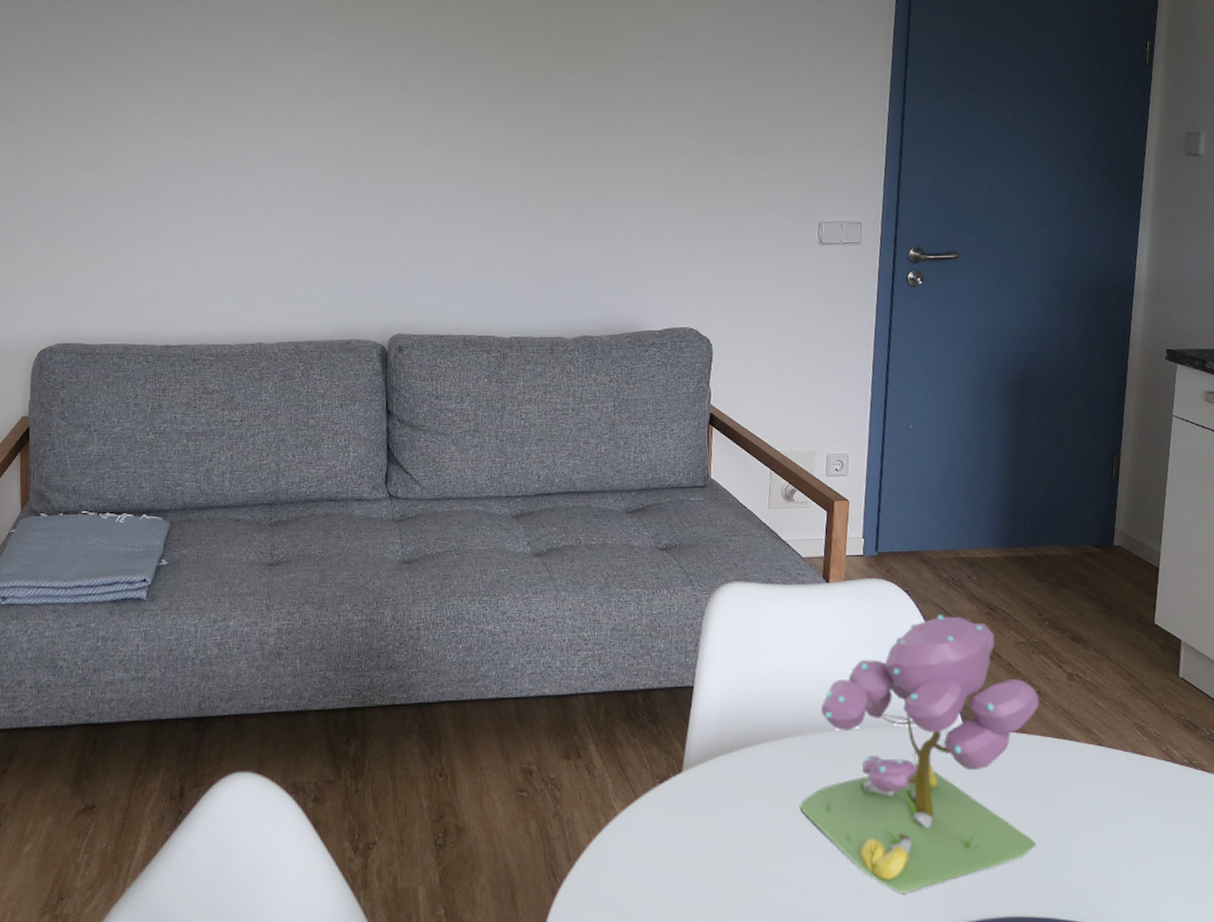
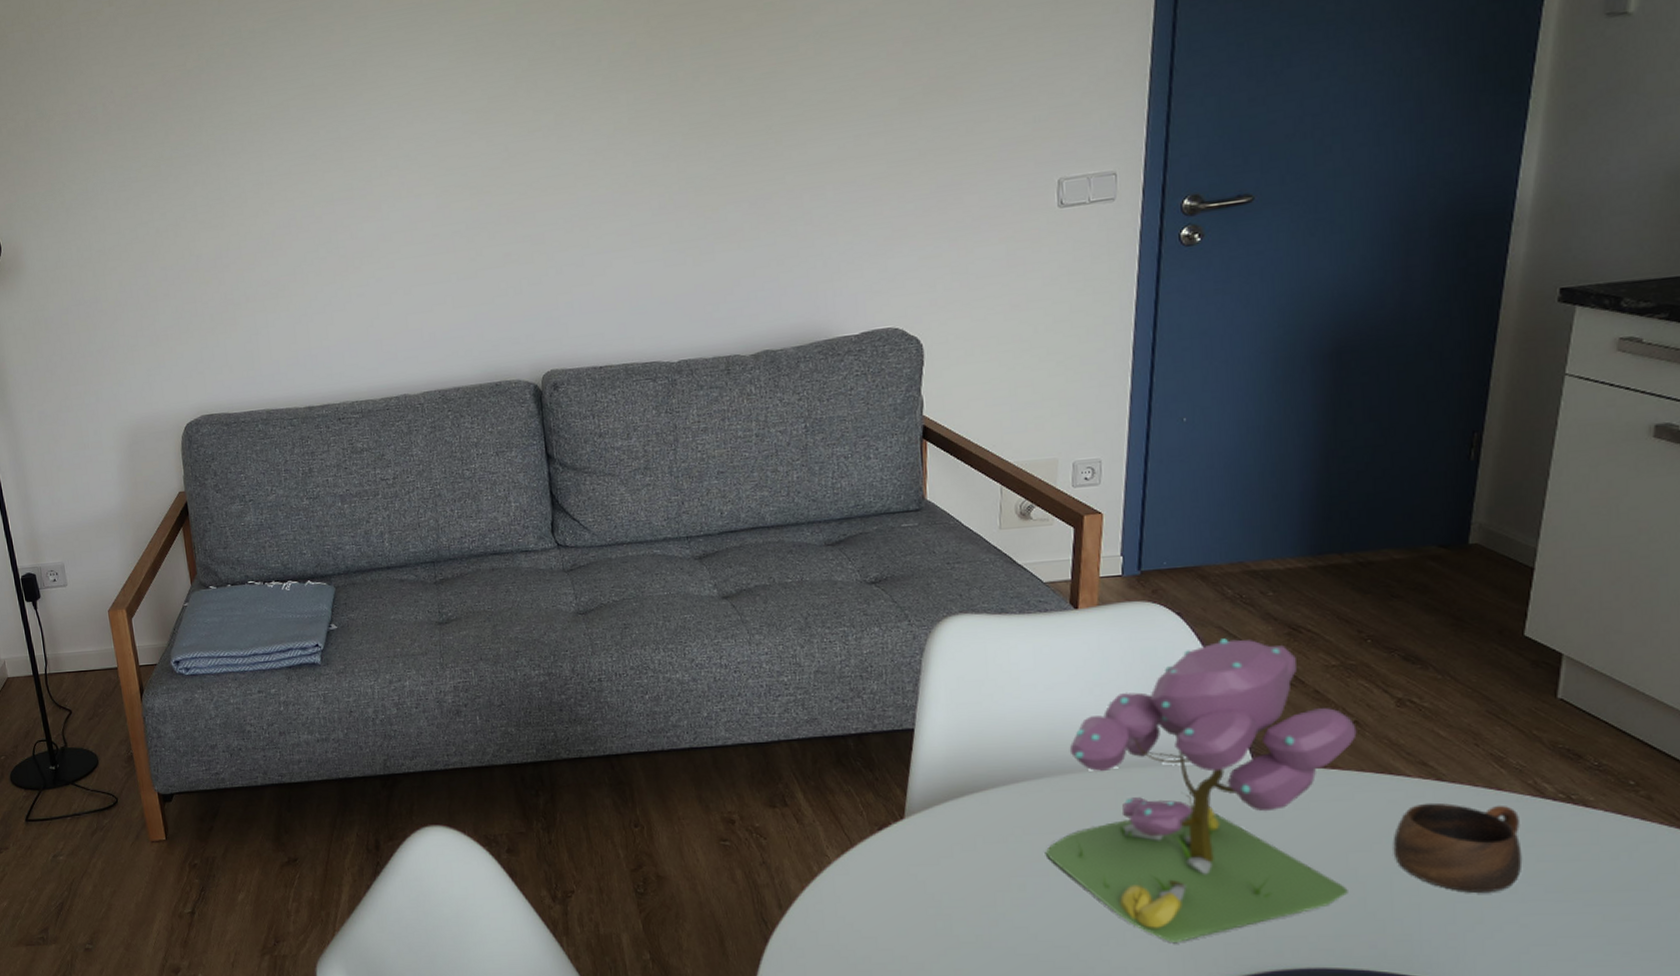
cup: none [1068,765,1162,846] -> present [1393,802,1523,893]

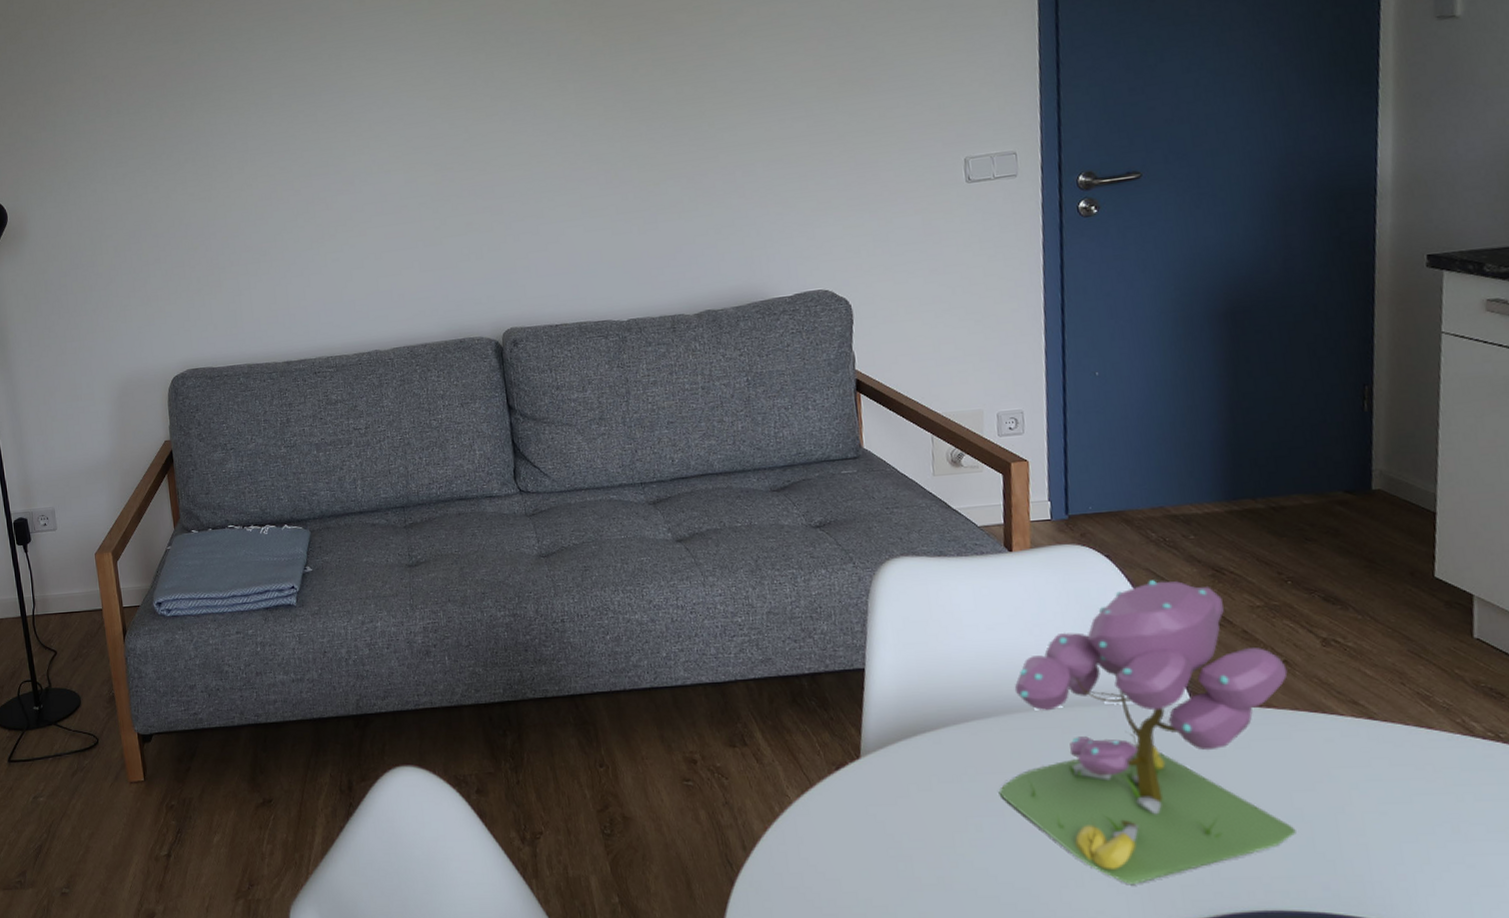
cup: present [1393,802,1523,893] -> none [1333,741,1462,832]

